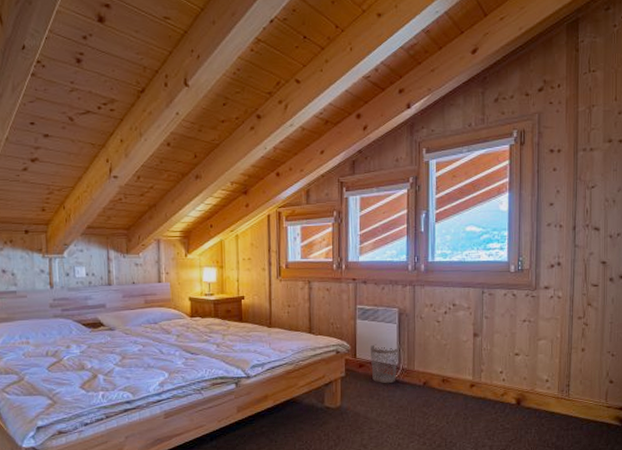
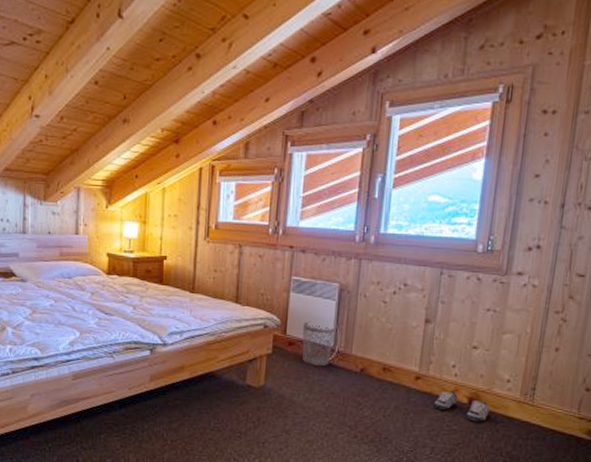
shoe: none [487,395,534,419] -> present [433,391,490,422]

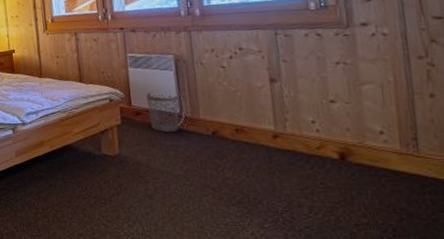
shoe: present [433,391,490,422] -> none [299,148,367,177]

